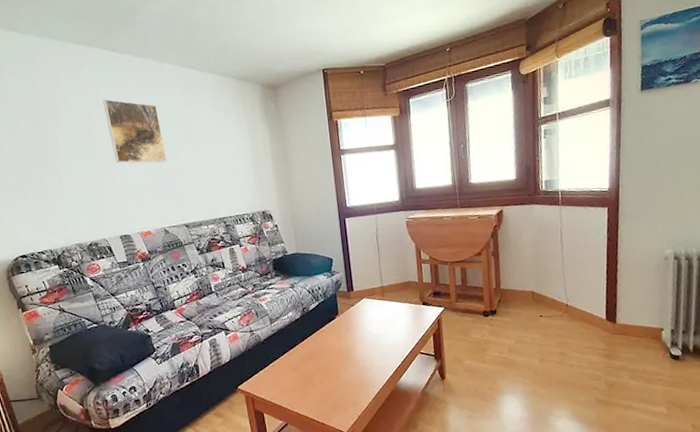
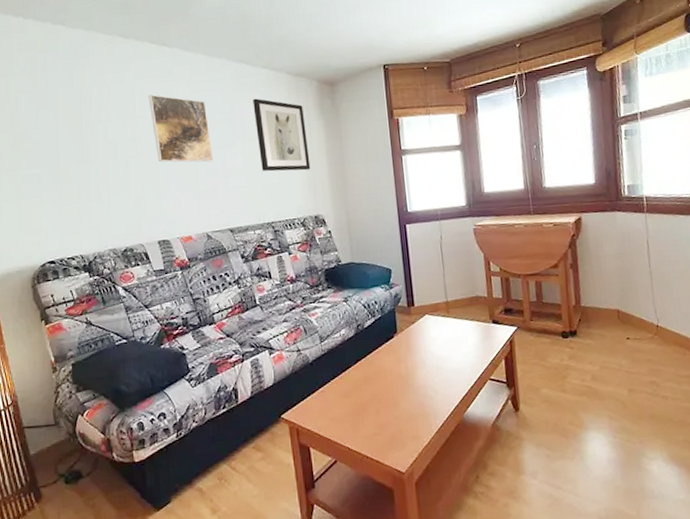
wall art: none [201,102,257,171] -> present [253,98,311,172]

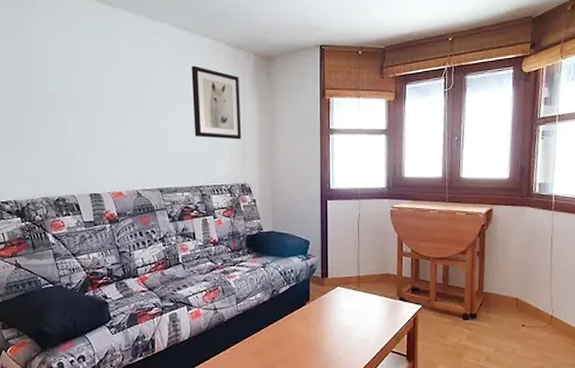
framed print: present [148,94,214,163] -> none [90,52,149,123]

